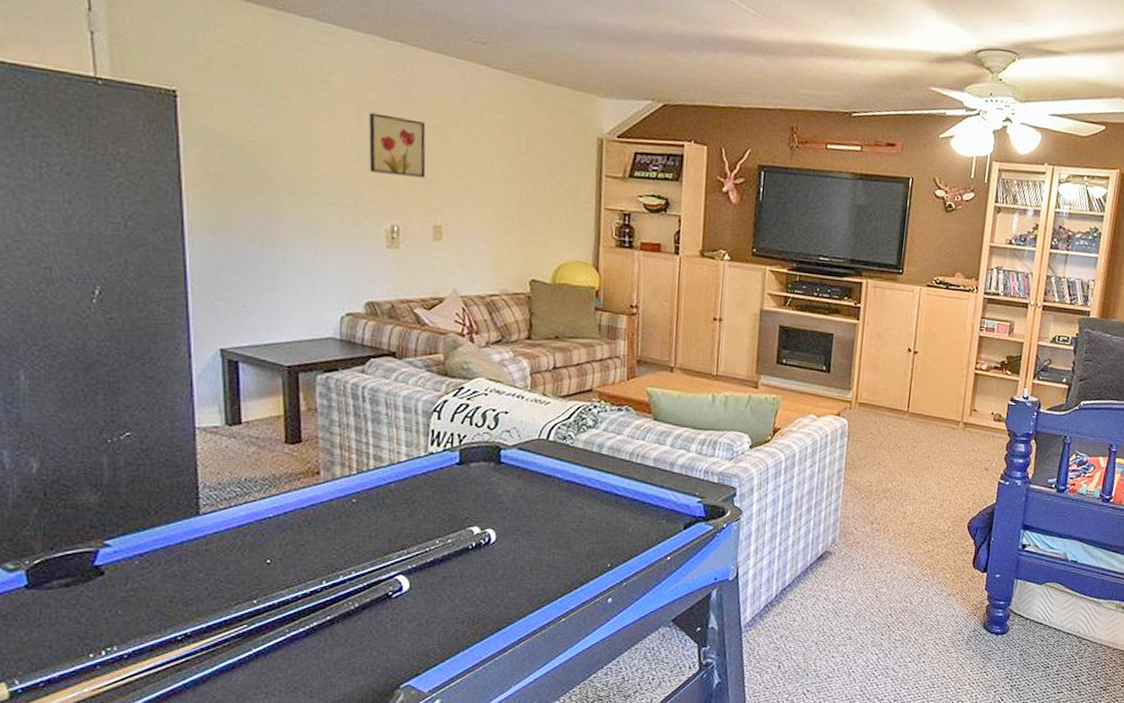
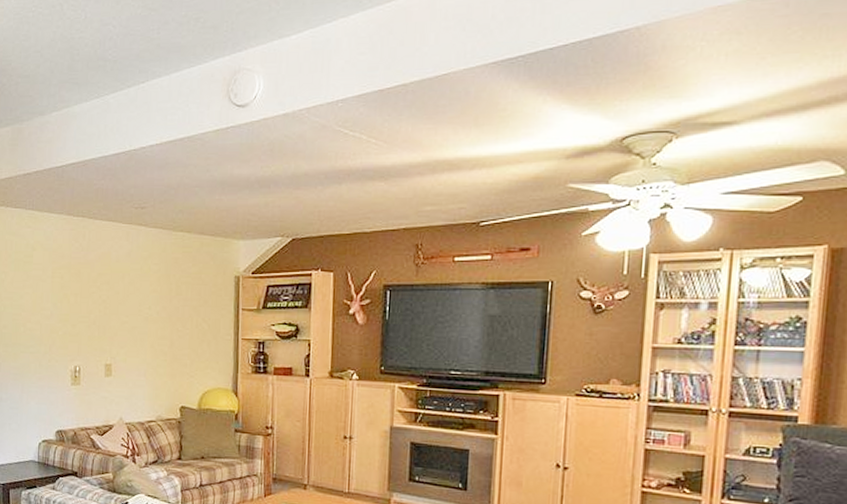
wall art: present [369,112,426,178] -> none [59,276,100,325]

